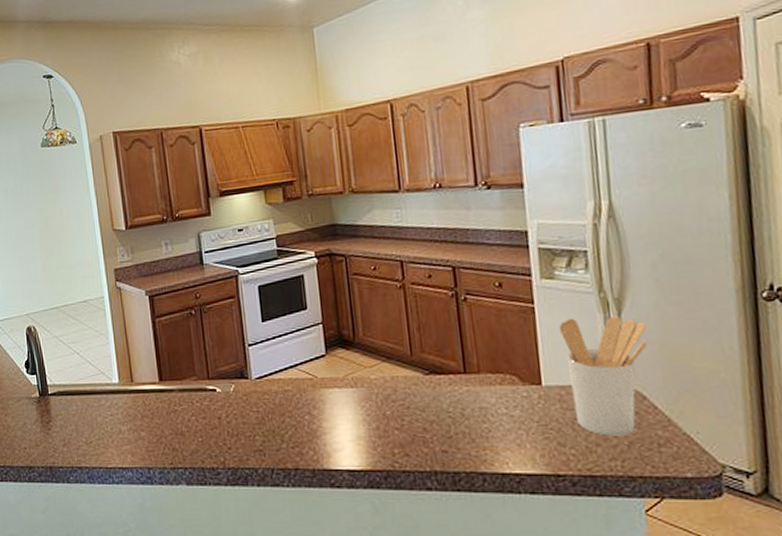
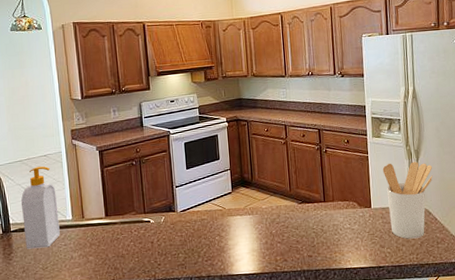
soap bottle: none [59,314,105,418] -> present [21,166,60,249]

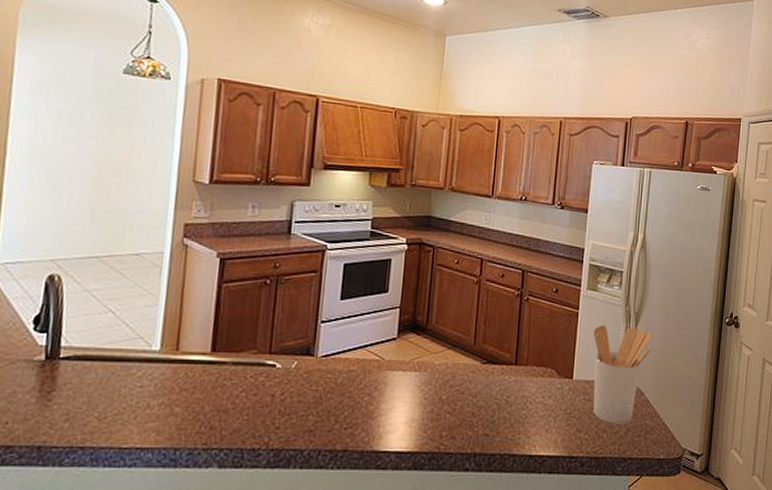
soap bottle: present [21,166,60,249] -> none [78,268,144,388]

